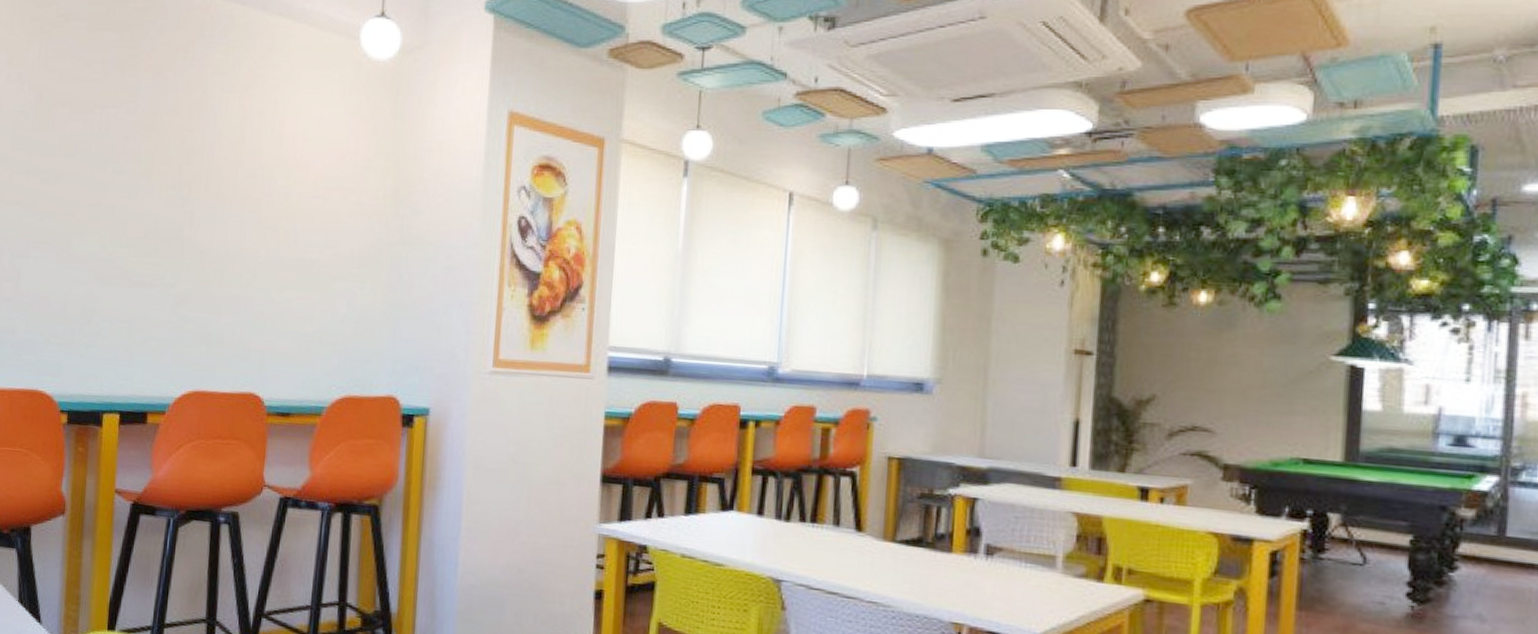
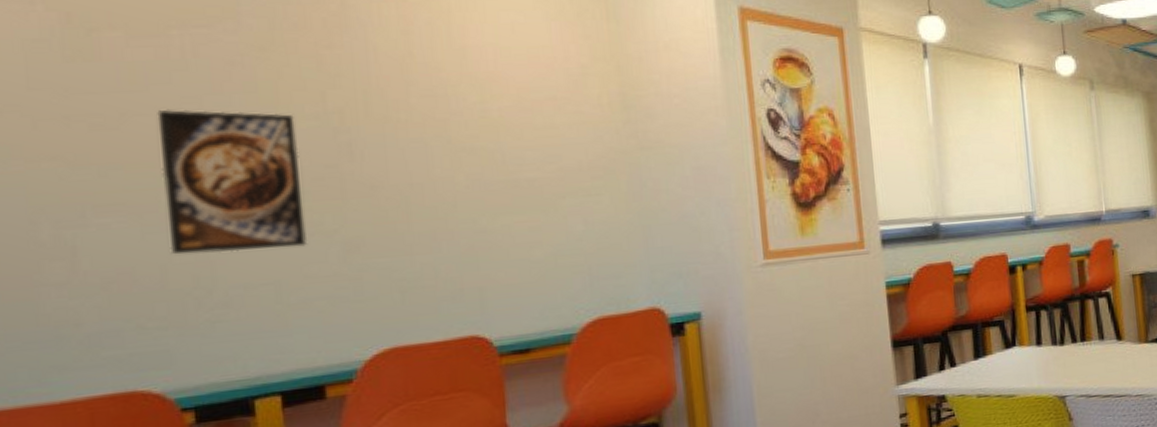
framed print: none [71,171,160,295] -> present [157,109,306,255]

